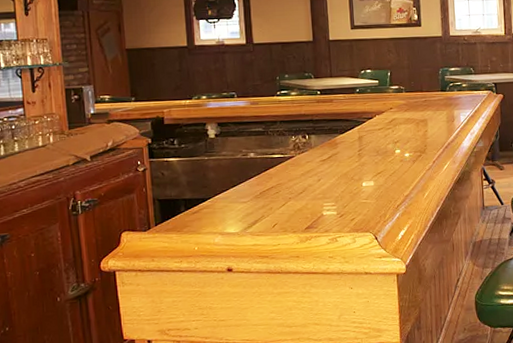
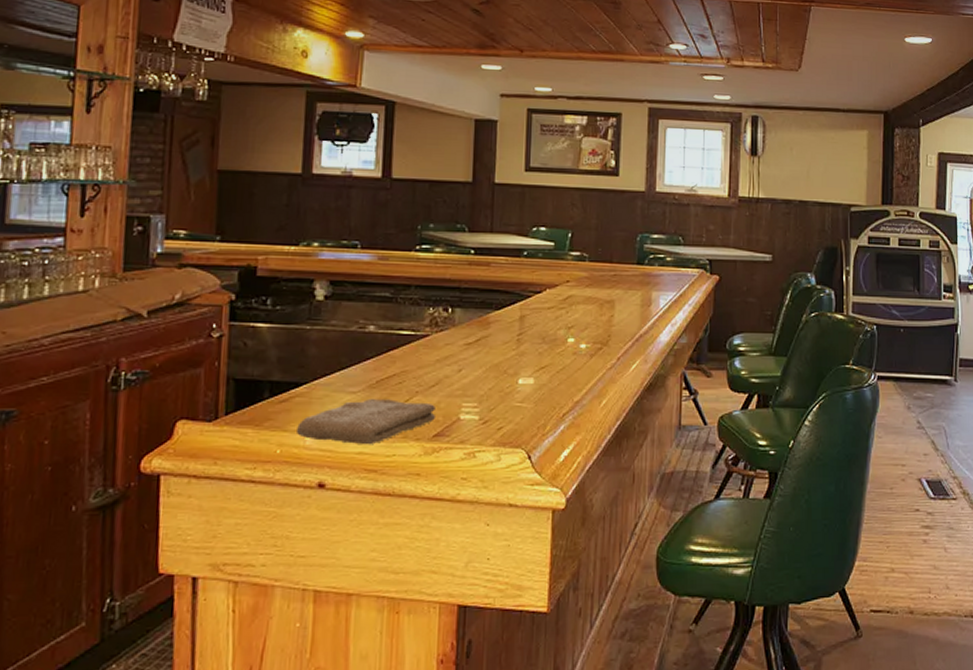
washcloth: none [207,205,305,239] -> present [297,399,435,445]

